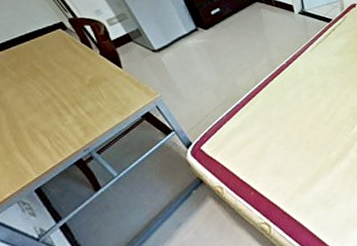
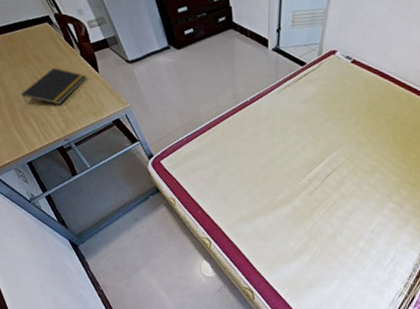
notepad: none [27,73,108,118] -> present [20,67,86,105]

